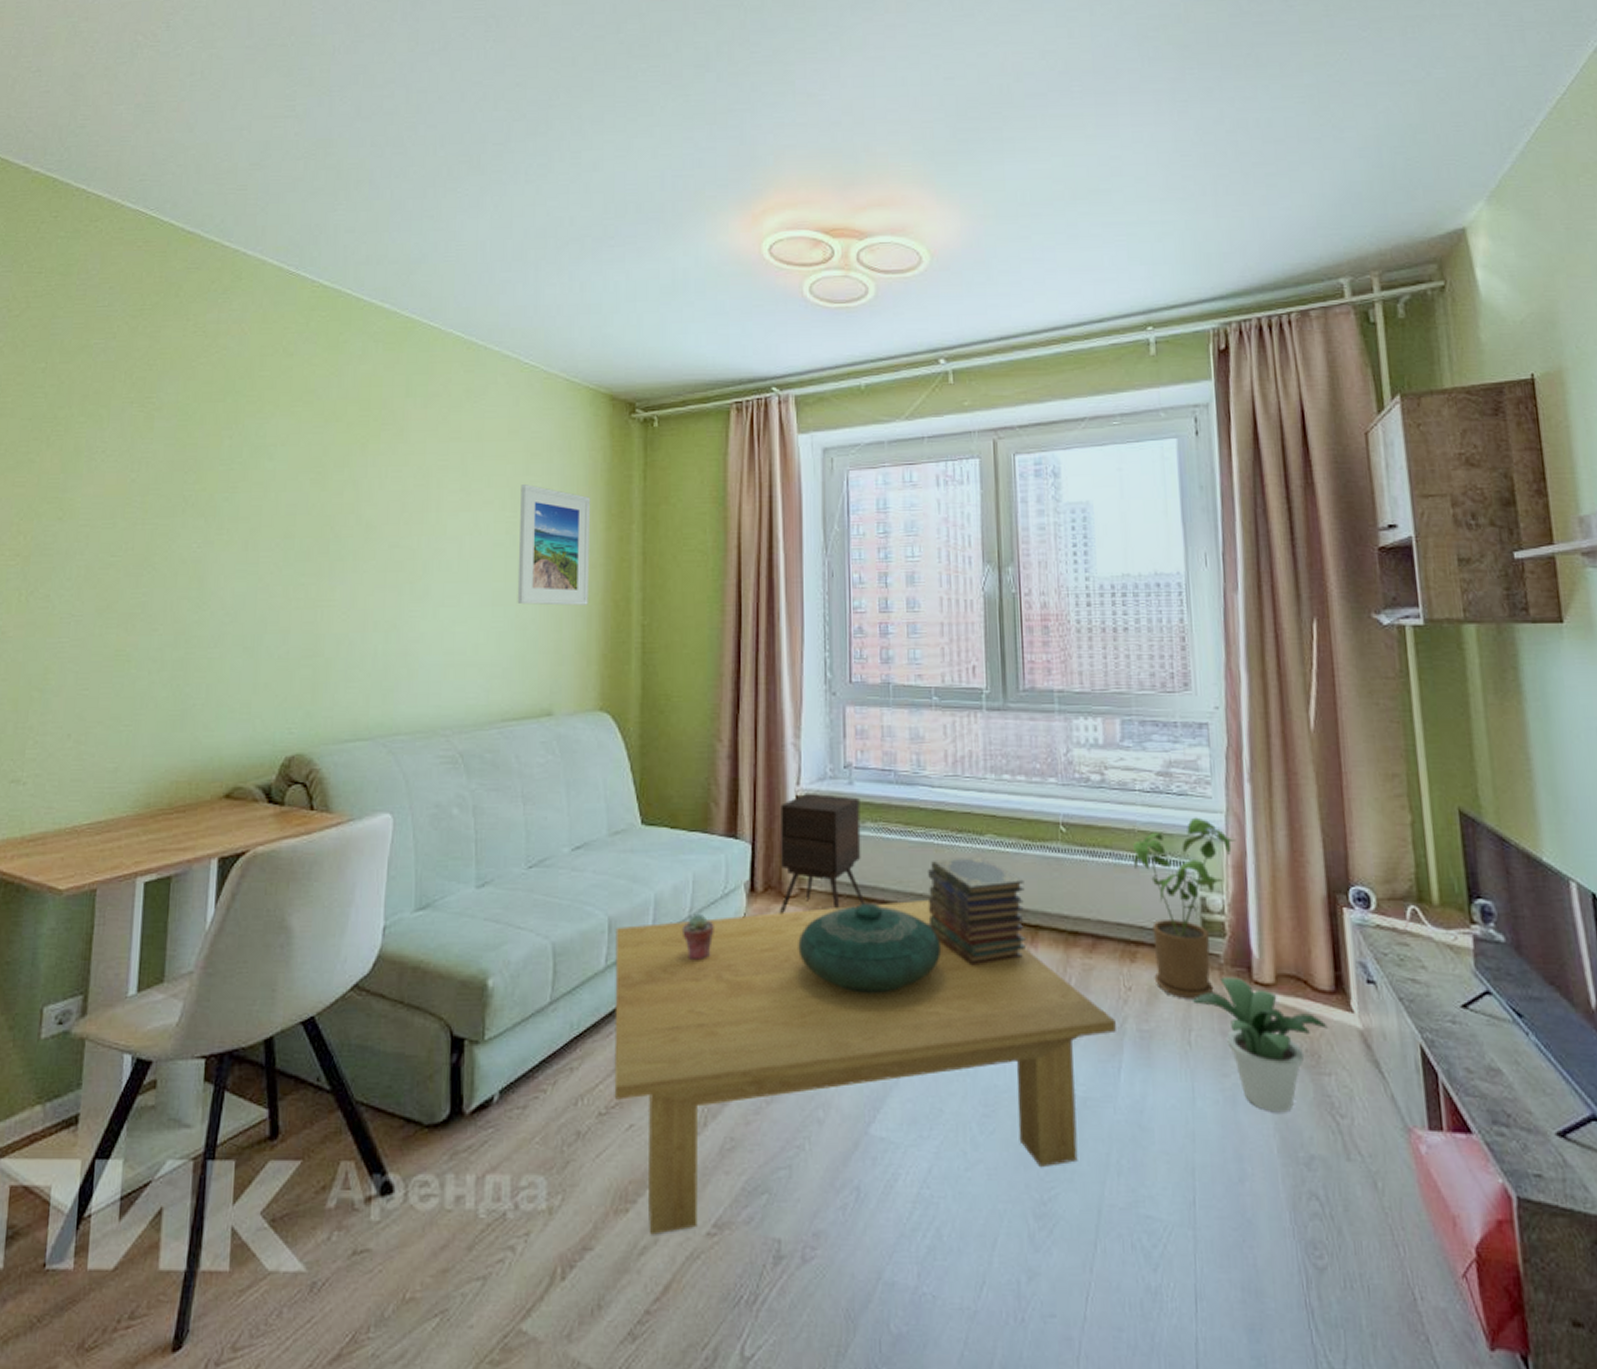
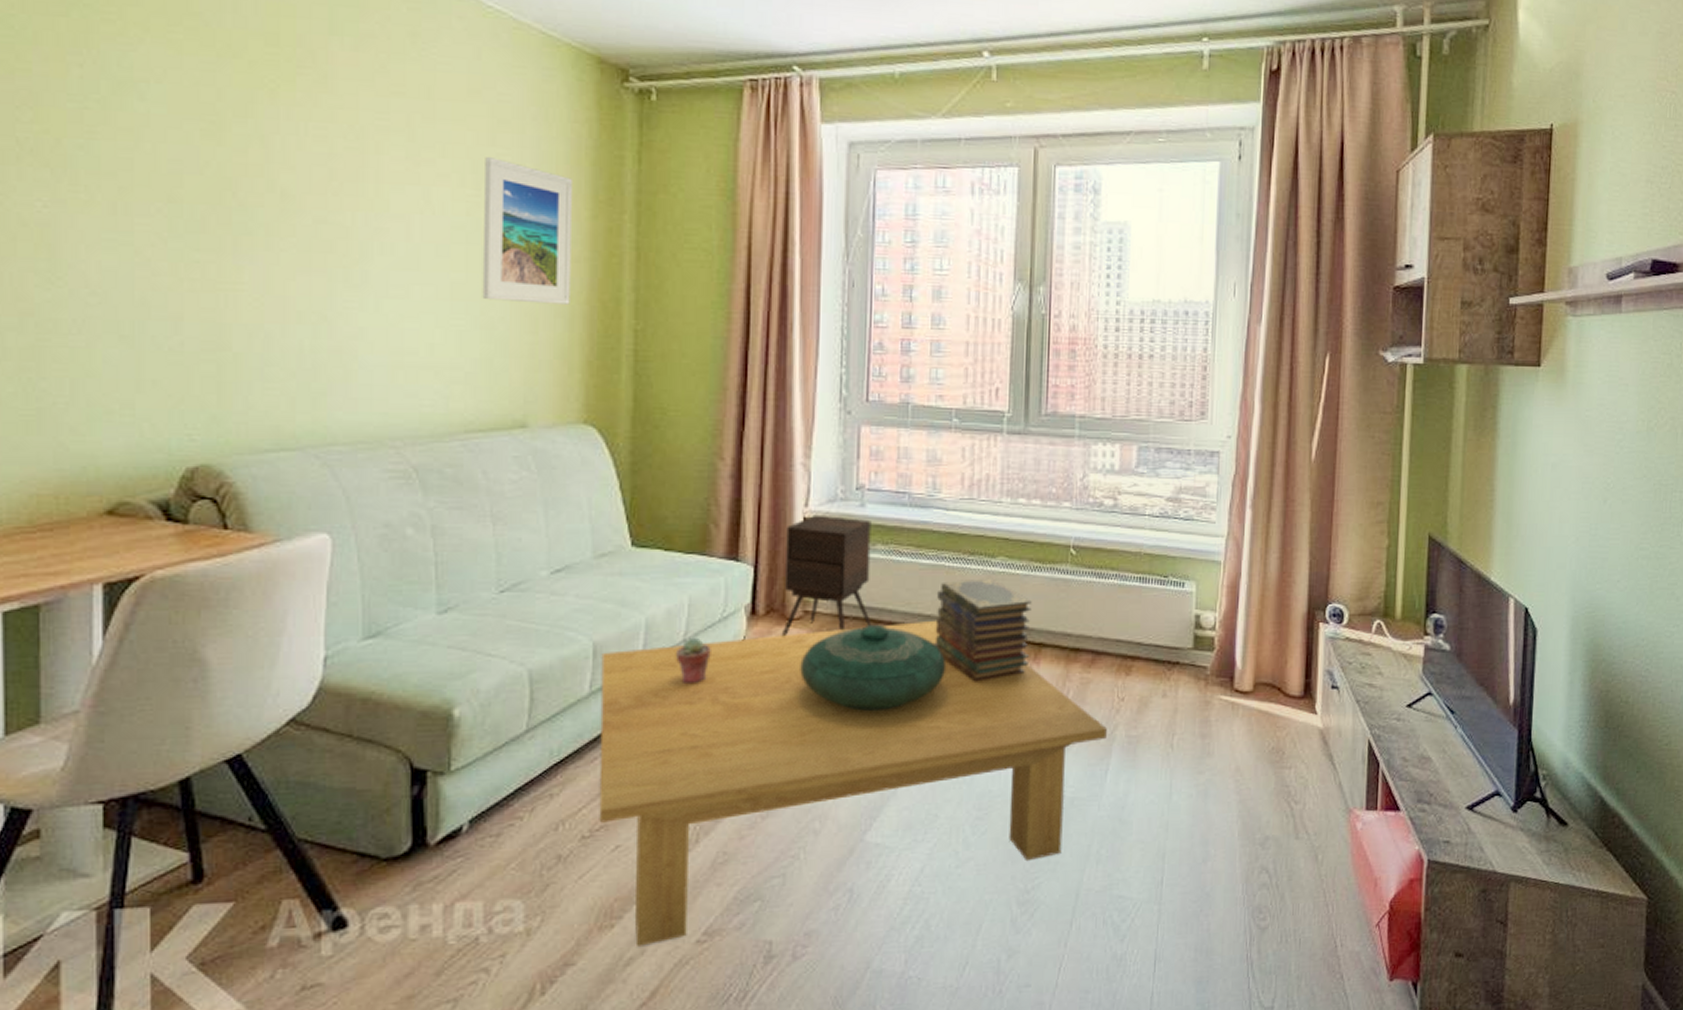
house plant: present [1133,817,1236,999] -> none [1137,541,1233,707]
potted plant: present [1193,977,1328,1113] -> none [1179,686,1293,803]

